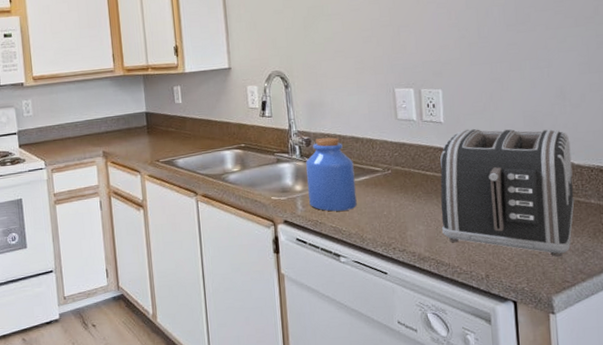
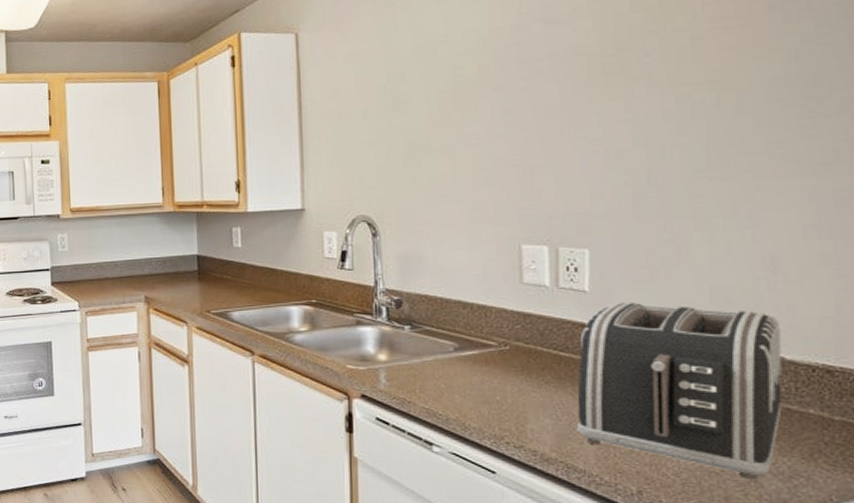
jar: present [306,137,357,212] -> none [394,299,459,390]

